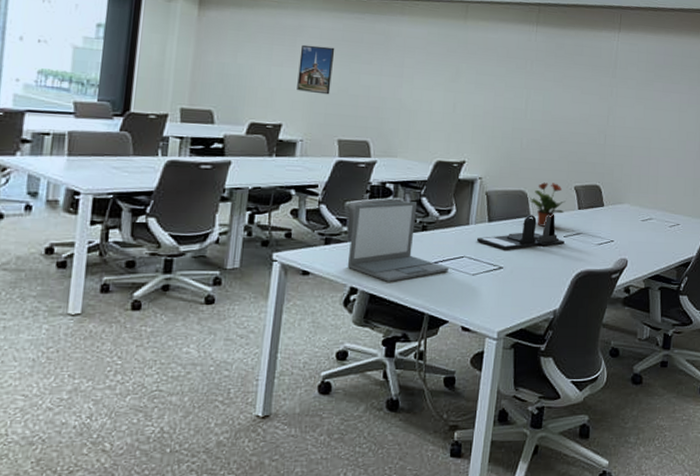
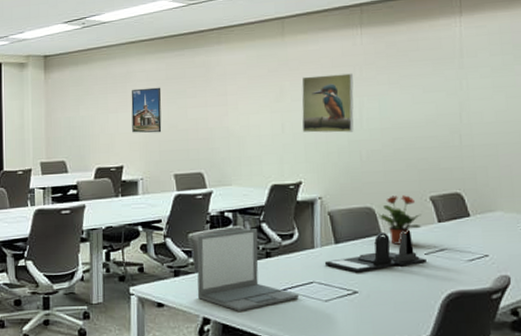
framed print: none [472,62,524,120] -> present [301,73,354,133]

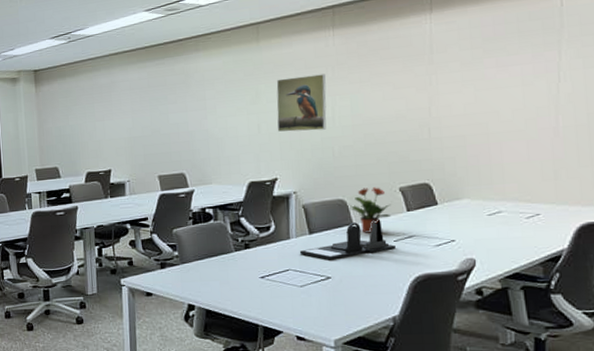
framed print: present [131,87,162,133] -> none [116,95,146,139]
laptop: present [197,228,299,311] -> none [181,223,276,298]

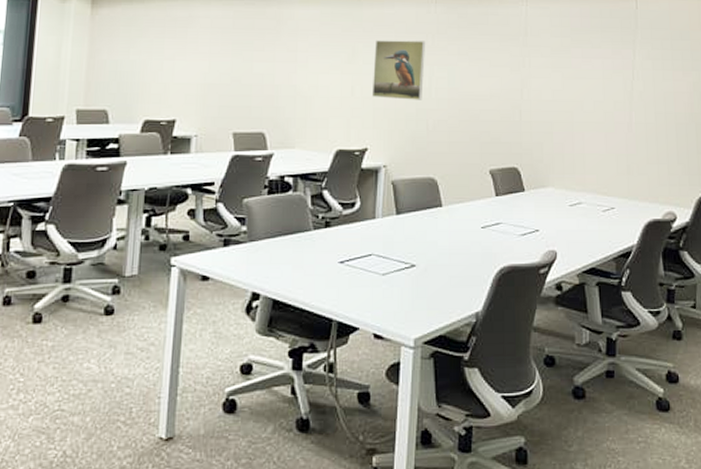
desk organizer: present [299,220,396,260] -> none [384,203,483,246]
potted plant: present [348,187,391,233] -> none [439,167,481,217]

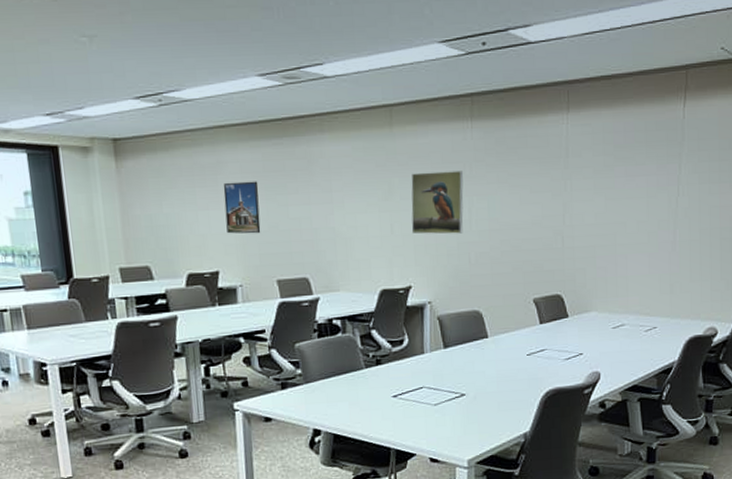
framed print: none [189,35,226,86] -> present [223,181,261,234]

